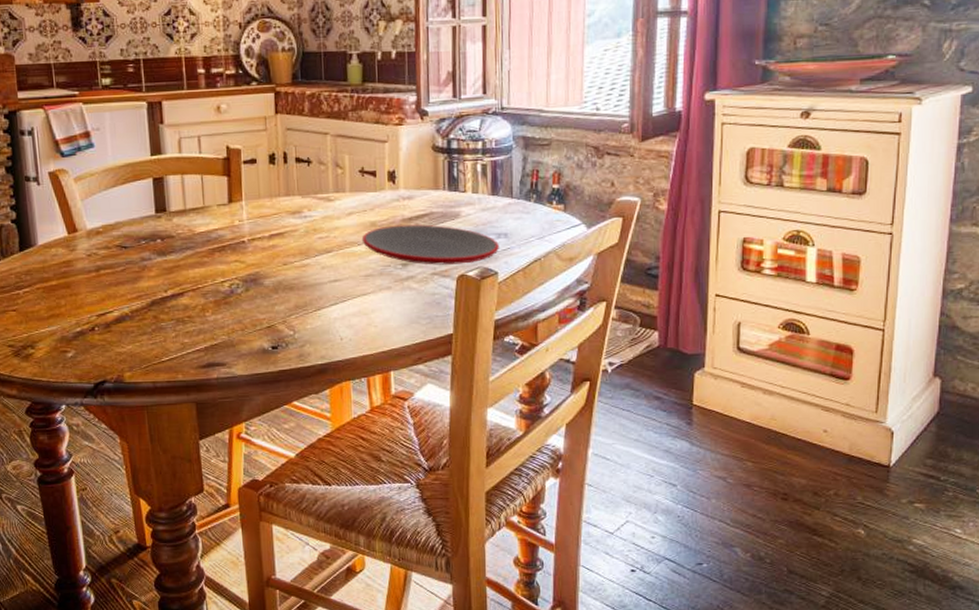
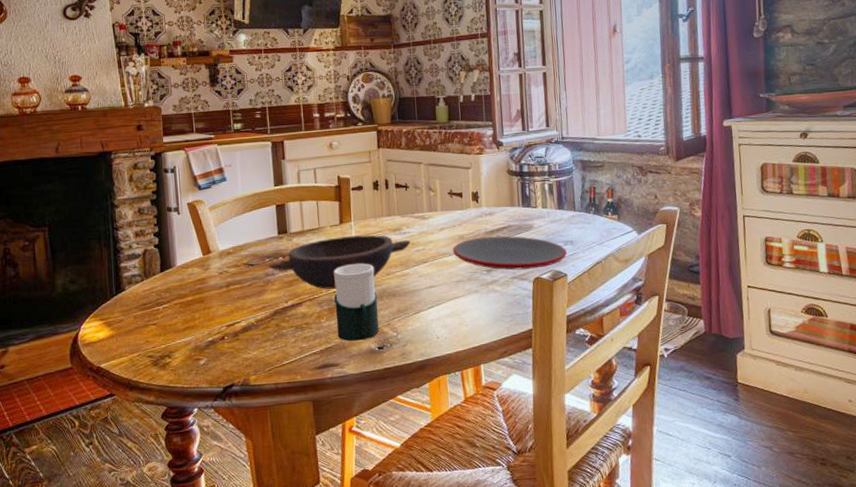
bowl: none [144,217,313,279] -> present [268,235,411,289]
cup: none [221,250,273,339] -> present [334,263,379,342]

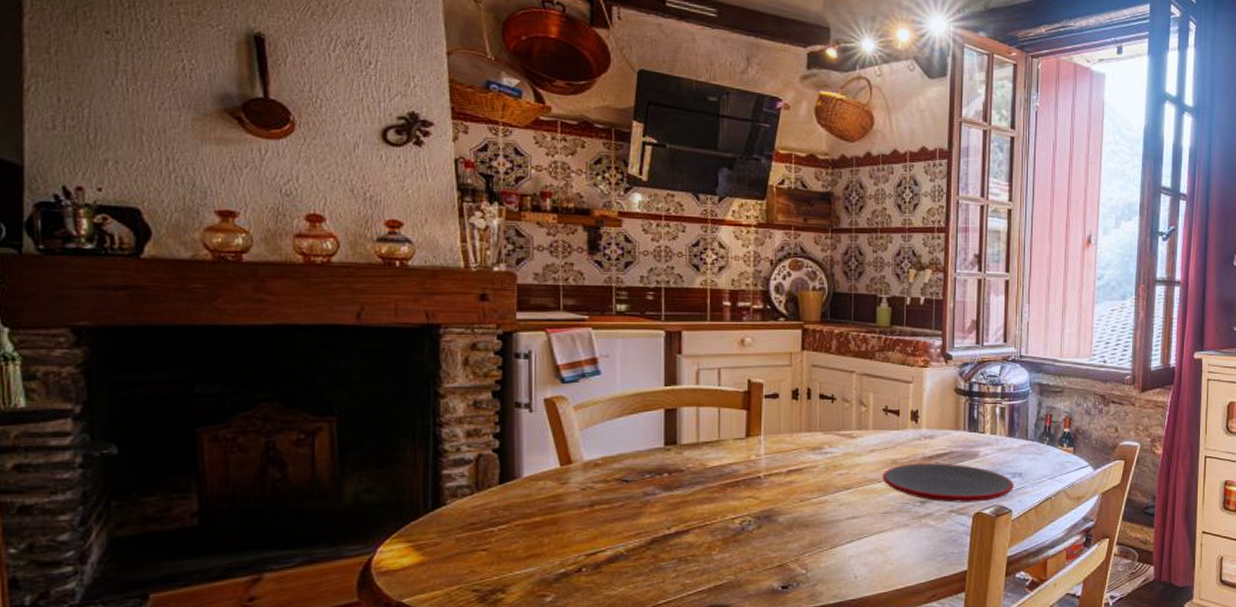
bowl: present [268,235,411,289] -> none [648,452,833,515]
cup: present [334,263,379,342] -> none [731,486,786,579]

